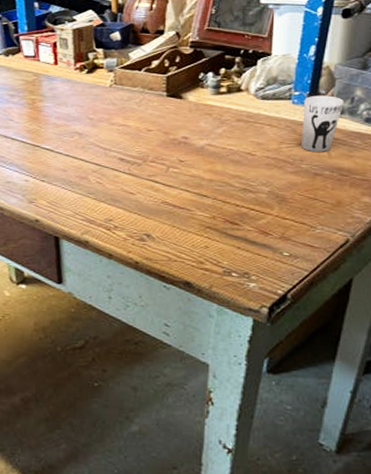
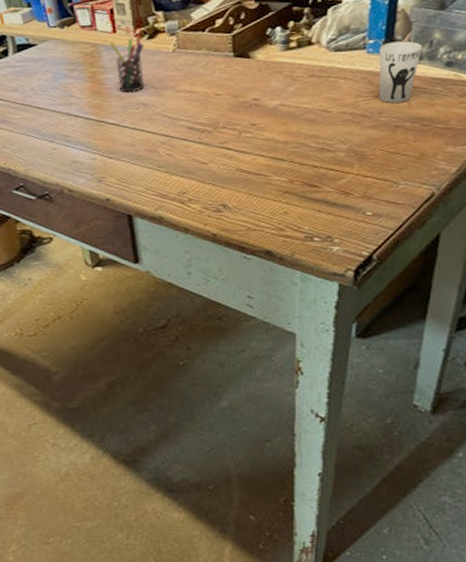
pen holder: none [50,67,83,122] -> present [110,33,145,93]

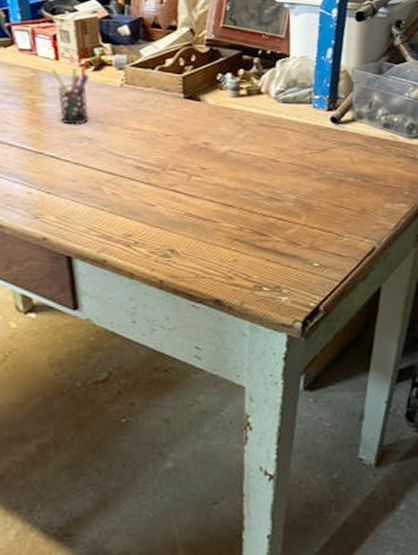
cup: present [378,41,422,103] -> none [323,99,362,158]

